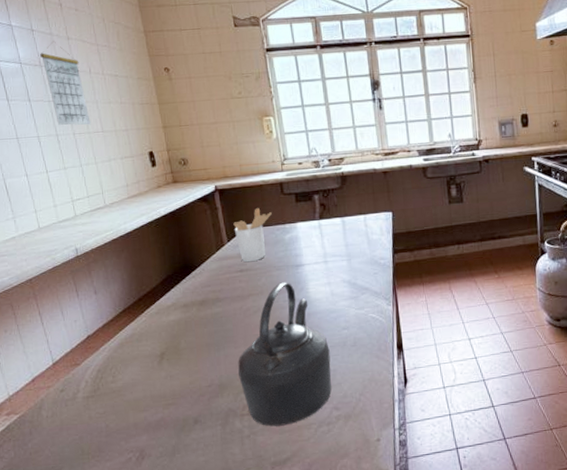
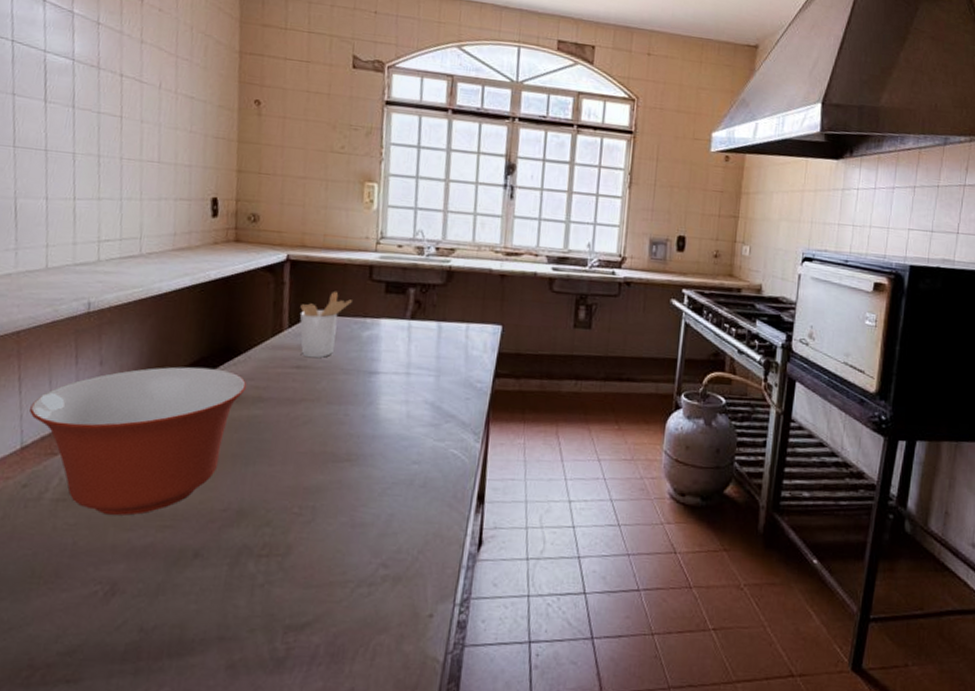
calendar: present [40,41,91,126] -> none [101,41,149,151]
mixing bowl: none [52,282,206,402] -> present [30,366,248,516]
kettle: present [238,282,332,427] -> none [266,390,391,578]

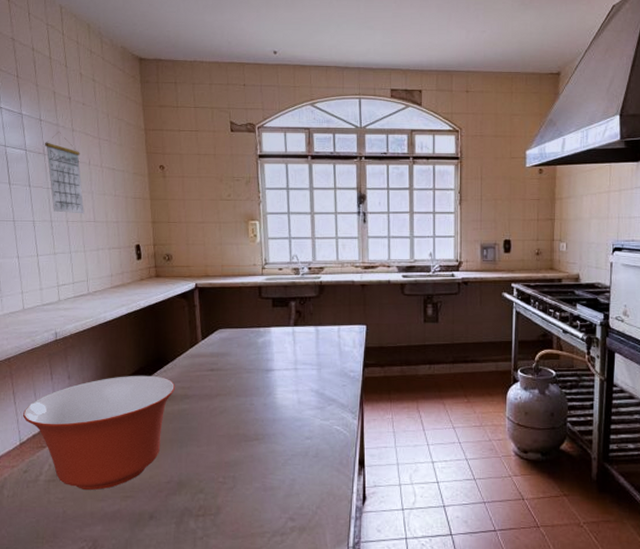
calendar: none [101,41,149,151] -> present [45,132,84,214]
utensil holder: present [299,291,352,358] -> none [209,308,248,361]

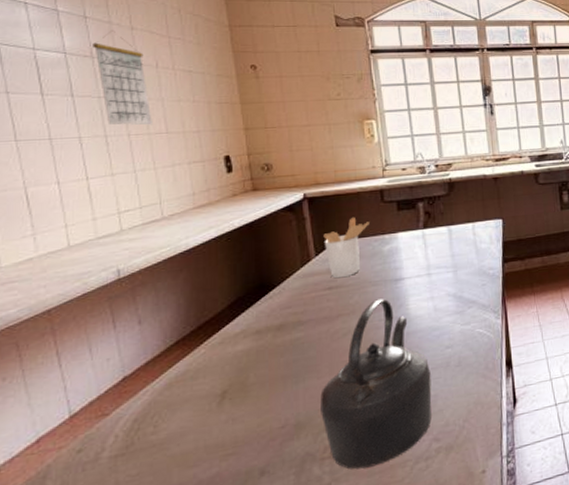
mixing bowl: present [23,375,176,490] -> none [73,304,286,458]
kettle: none [198,385,291,531] -> present [320,298,432,470]
utensil holder: none [209,308,248,361] -> present [323,217,369,278]

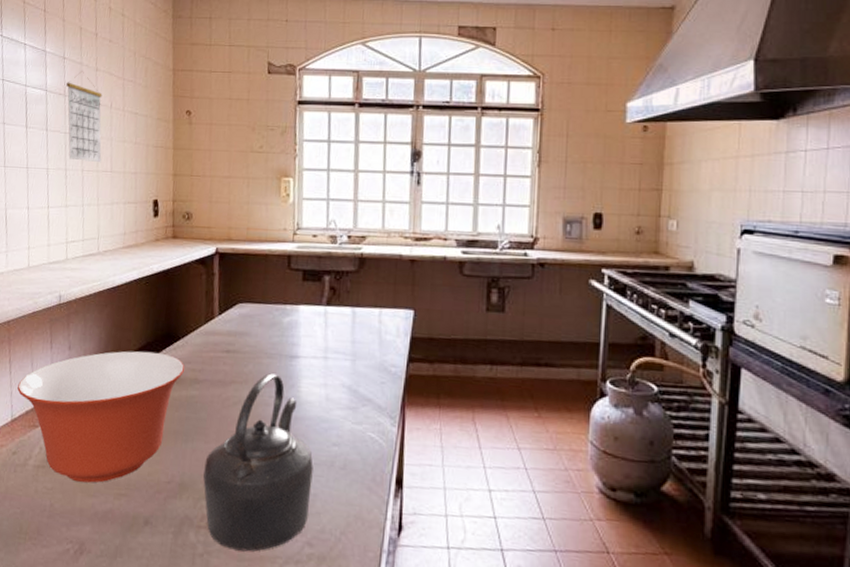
mixing bowl: none [73,304,286,458] -> present [17,351,186,483]
utensil holder: present [323,217,369,278] -> none [228,280,273,342]

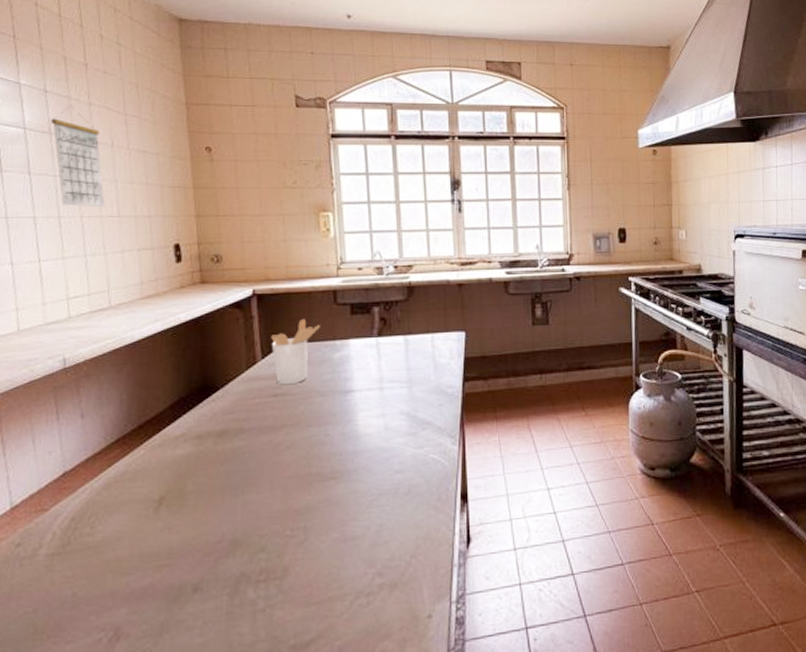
mixing bowl: present [17,351,186,483] -> none [16,407,228,562]
kettle: present [203,373,313,552] -> none [259,411,377,598]
utensil holder: none [228,280,273,342] -> present [271,318,320,384]

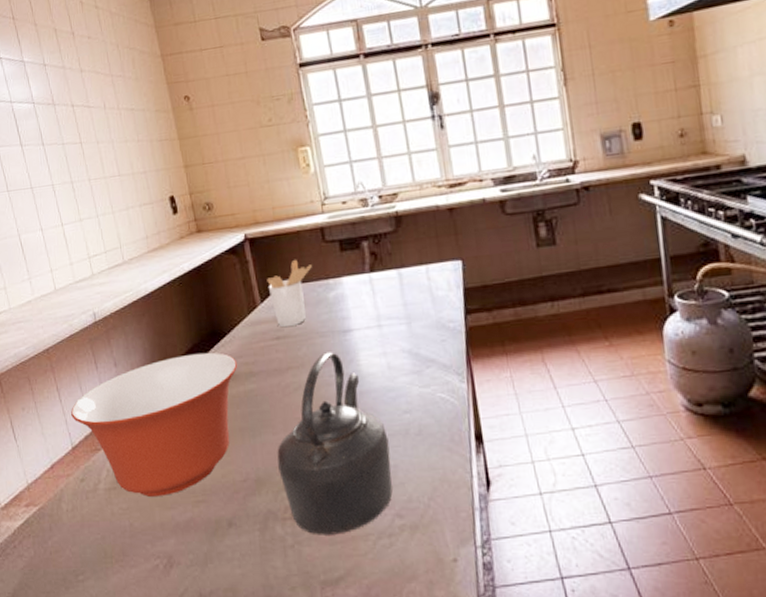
mixing bowl: none [16,407,228,562] -> present [71,352,238,497]
calendar: present [51,106,105,208] -> none [53,75,107,171]
kettle: none [259,411,377,598] -> present [277,352,393,535]

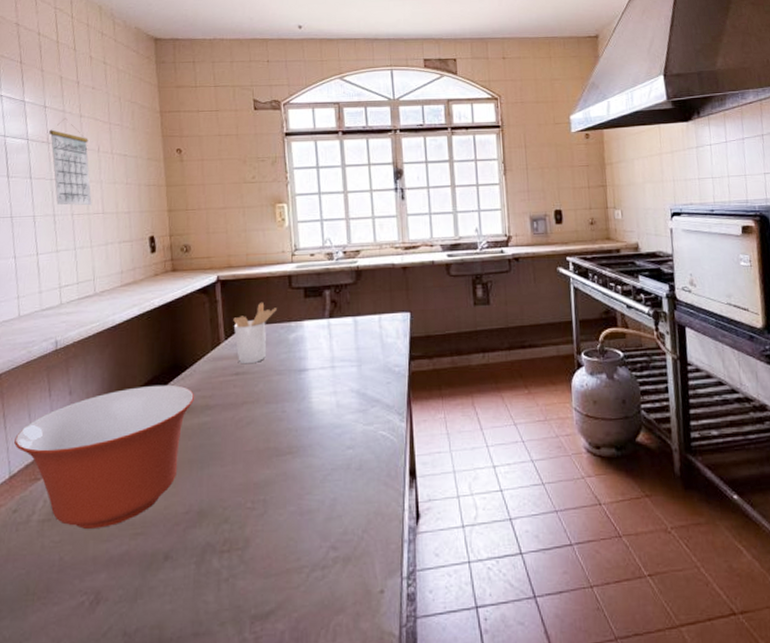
calendar: none [53,75,107,171] -> present [49,118,92,206]
kettle: present [277,352,393,535] -> none [222,389,331,568]

